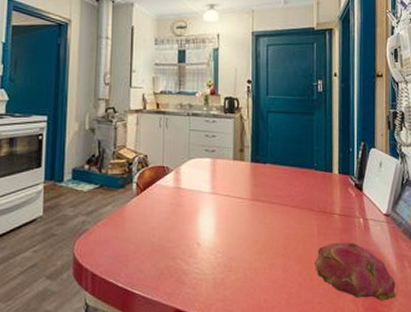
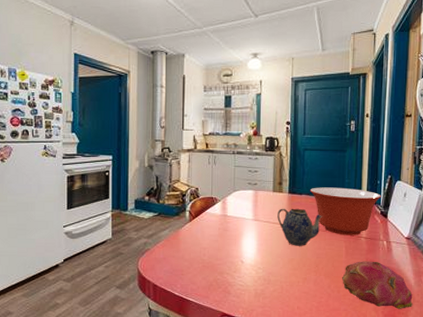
teapot: none [239,179,290,225] -> present [277,208,322,246]
mixing bowl: none [275,155,354,212] -> present [310,187,381,235]

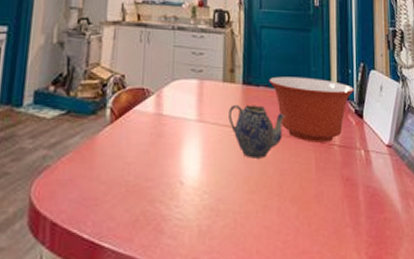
fruit: present [342,261,414,309] -> none [313,178,403,248]

